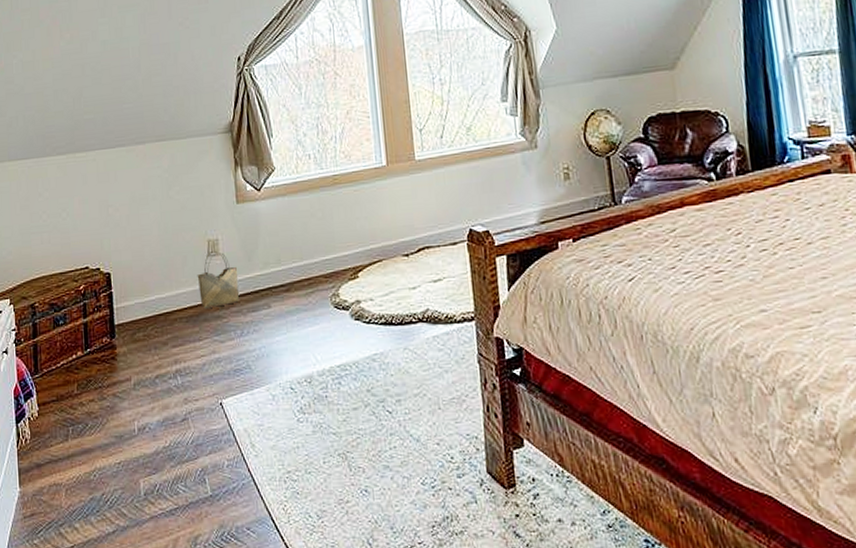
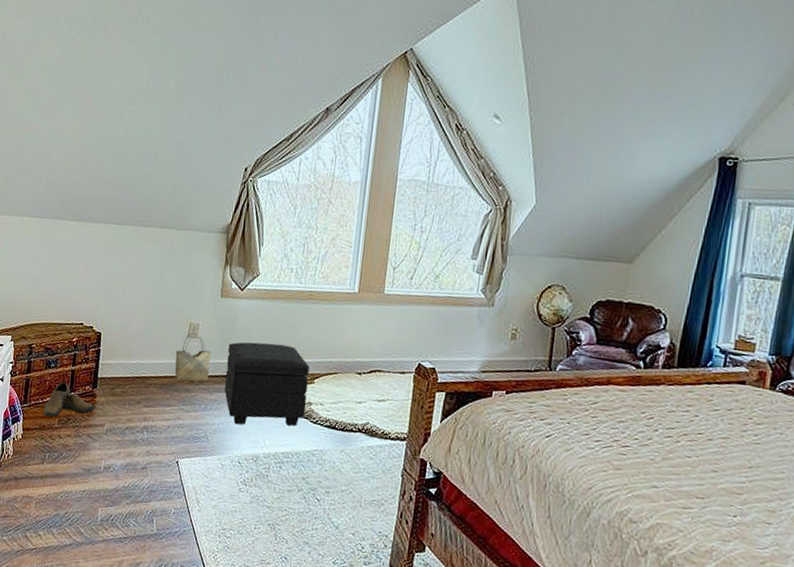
shoe: none [58,334,117,384] -> present [43,378,95,417]
footstool: none [254,241,356,345] -> present [224,342,310,426]

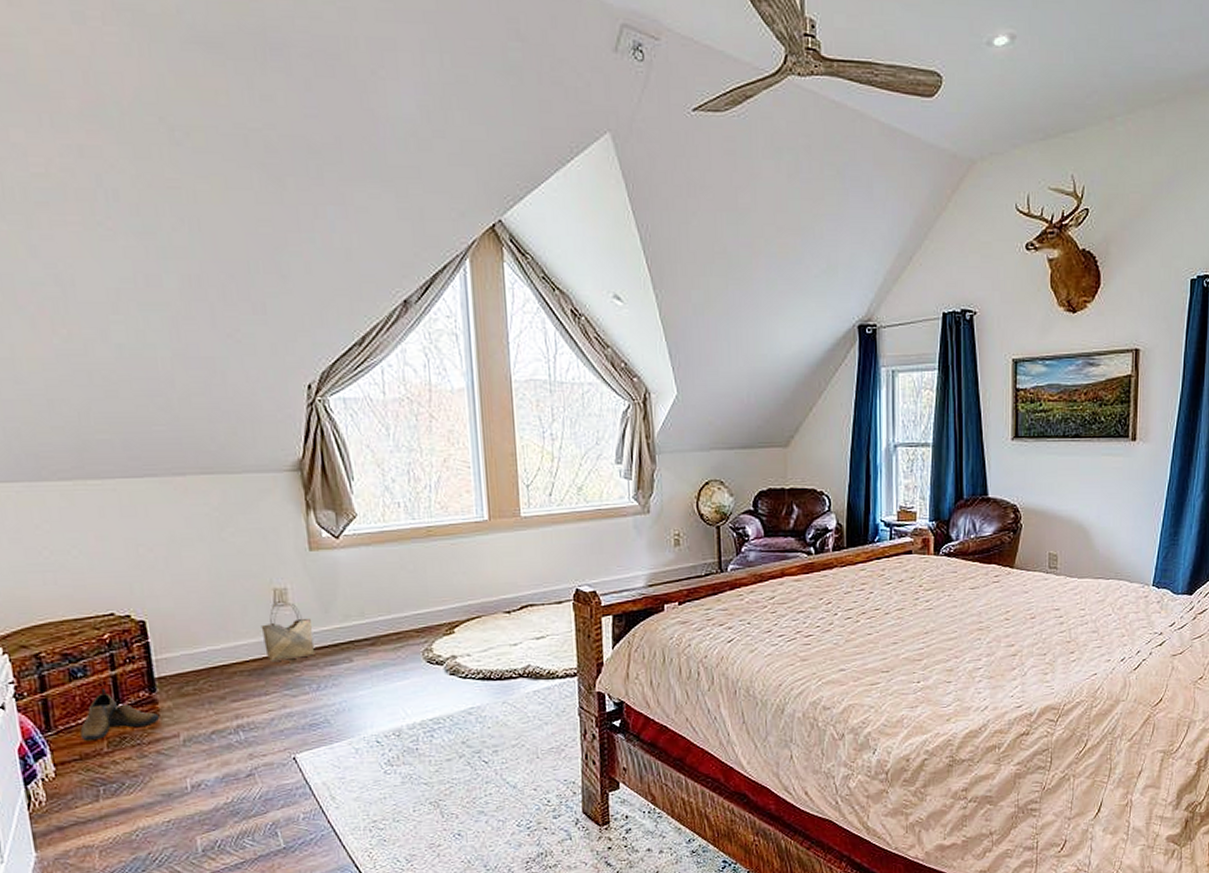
footstool: present [224,342,310,426] -> none [332,595,451,699]

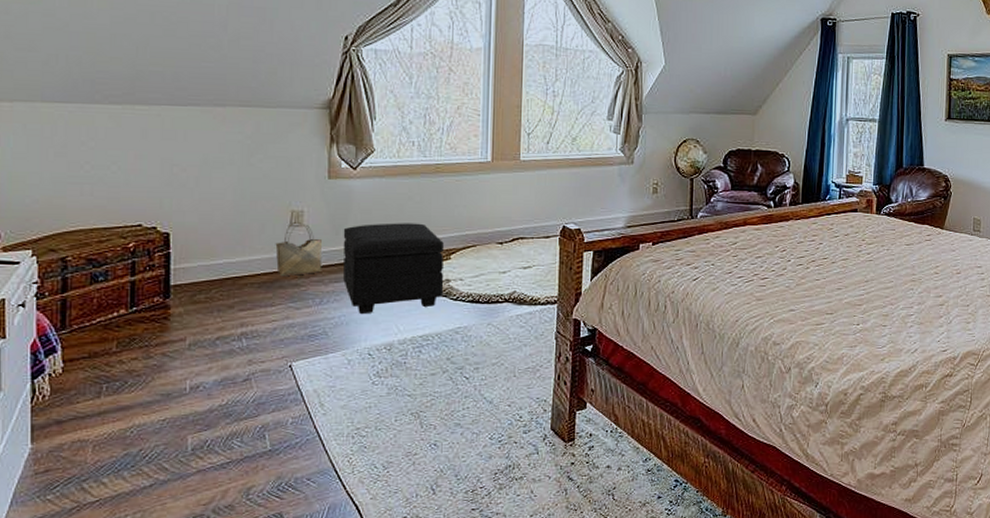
shoe: present [80,688,160,742] -> none [93,292,170,341]
footstool: none [332,595,451,699] -> present [343,223,444,315]

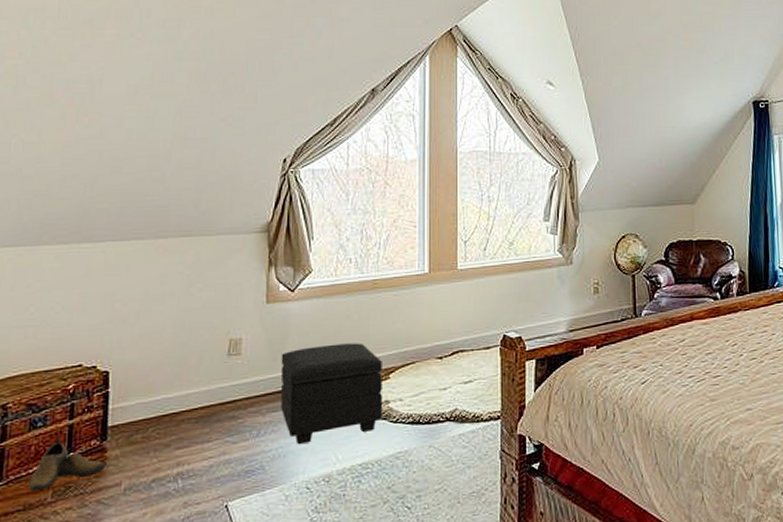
shoe: none [93,292,170,341] -> present [28,437,106,492]
woven basket: present [275,221,322,276] -> none [213,349,260,408]

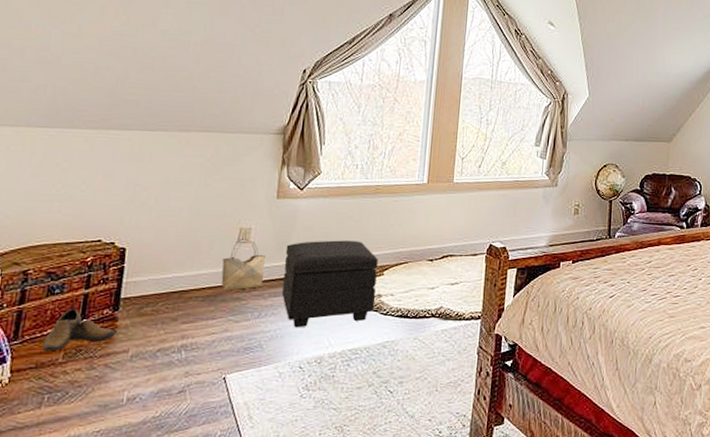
woven basket: none [213,349,260,408] -> present [221,238,265,290]

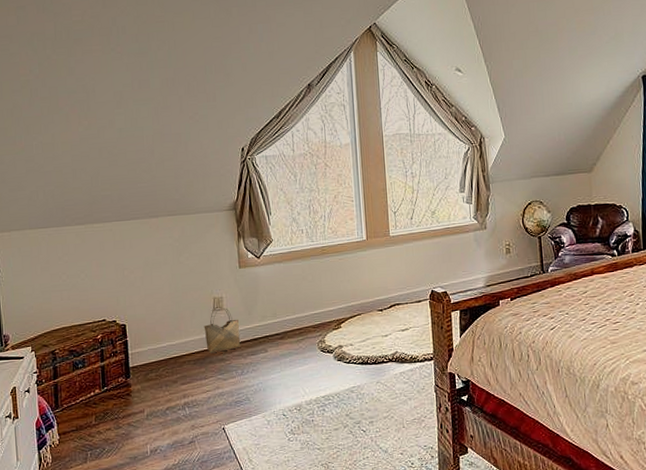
shoe: present [42,304,116,352] -> none [78,375,132,417]
footstool: present [282,240,378,328] -> none [254,299,338,381]

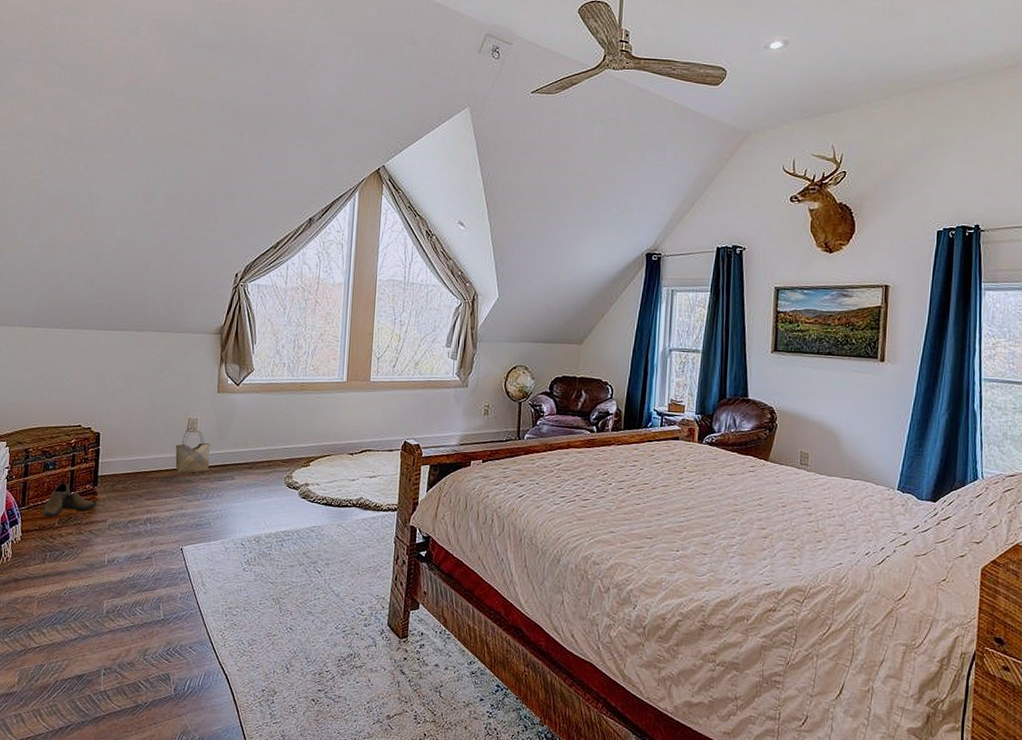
shoe: none [78,375,132,417] -> present [43,479,97,517]

